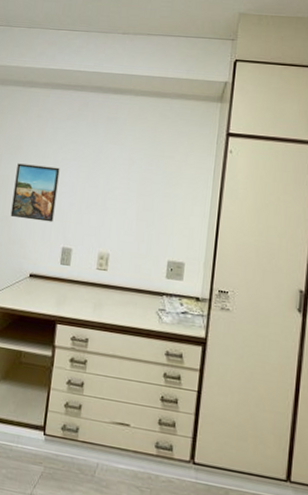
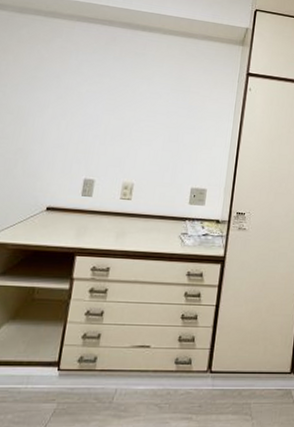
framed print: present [10,163,60,223] -> none [26,94,84,154]

